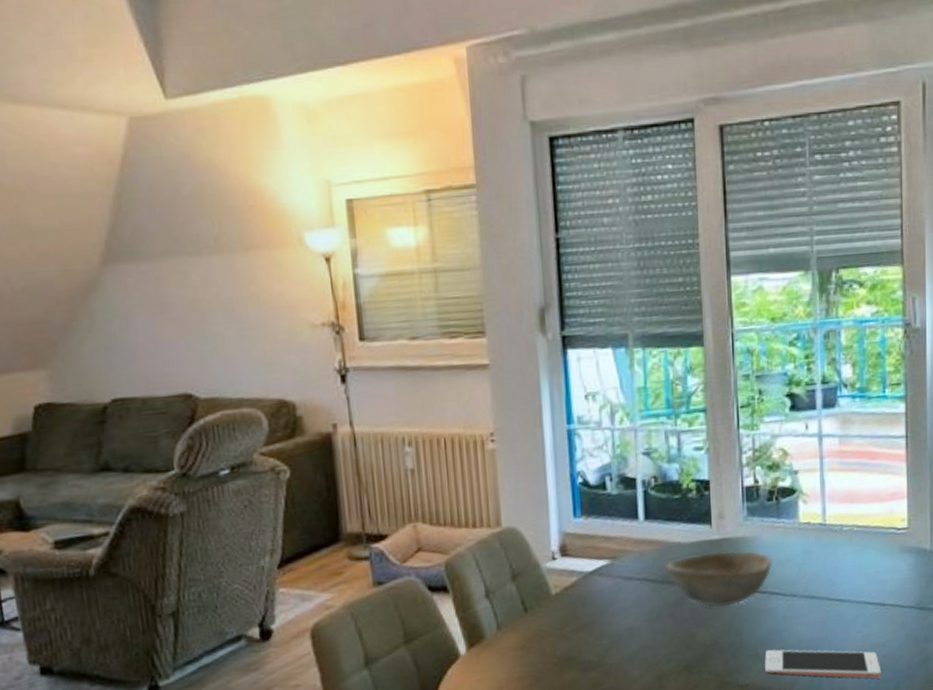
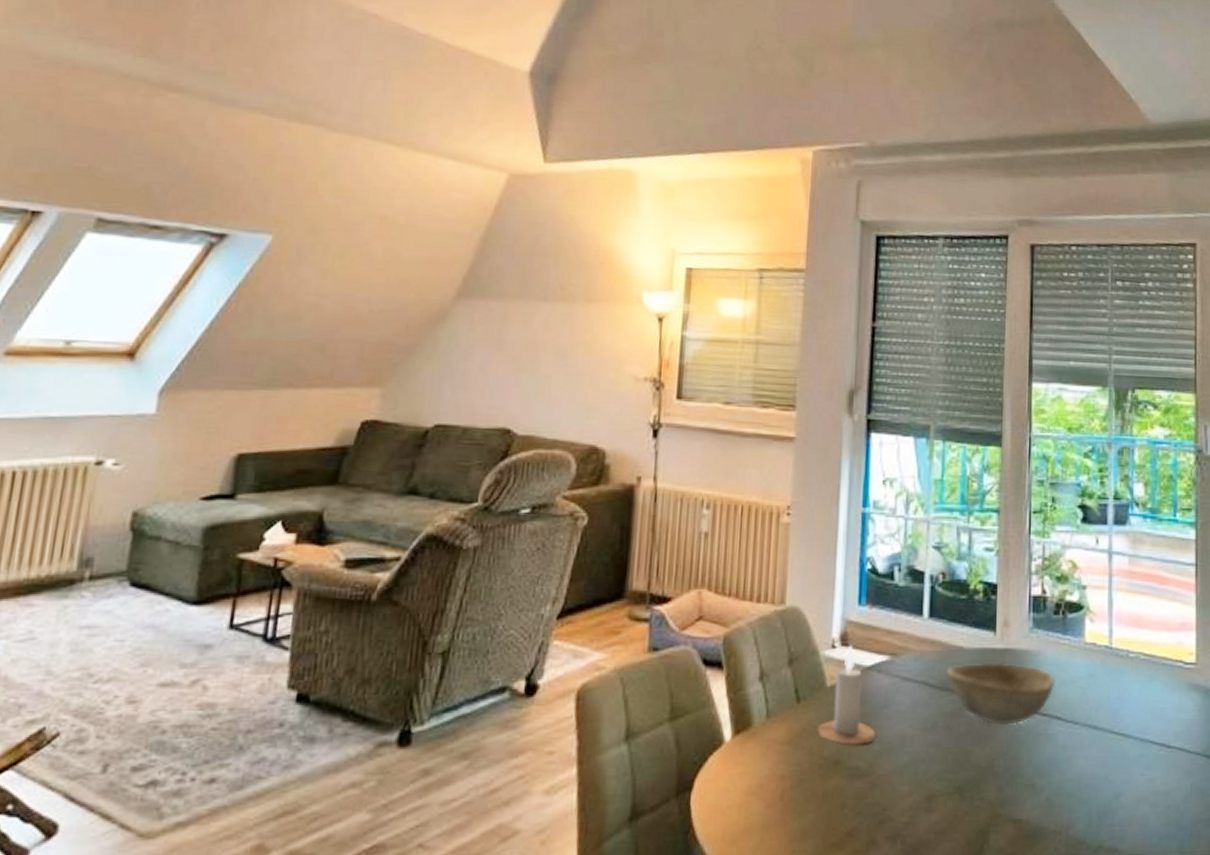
candle: none [547,555,604,643] -> present [817,645,875,745]
cell phone: present [765,649,882,679] -> none [1041,781,1165,833]

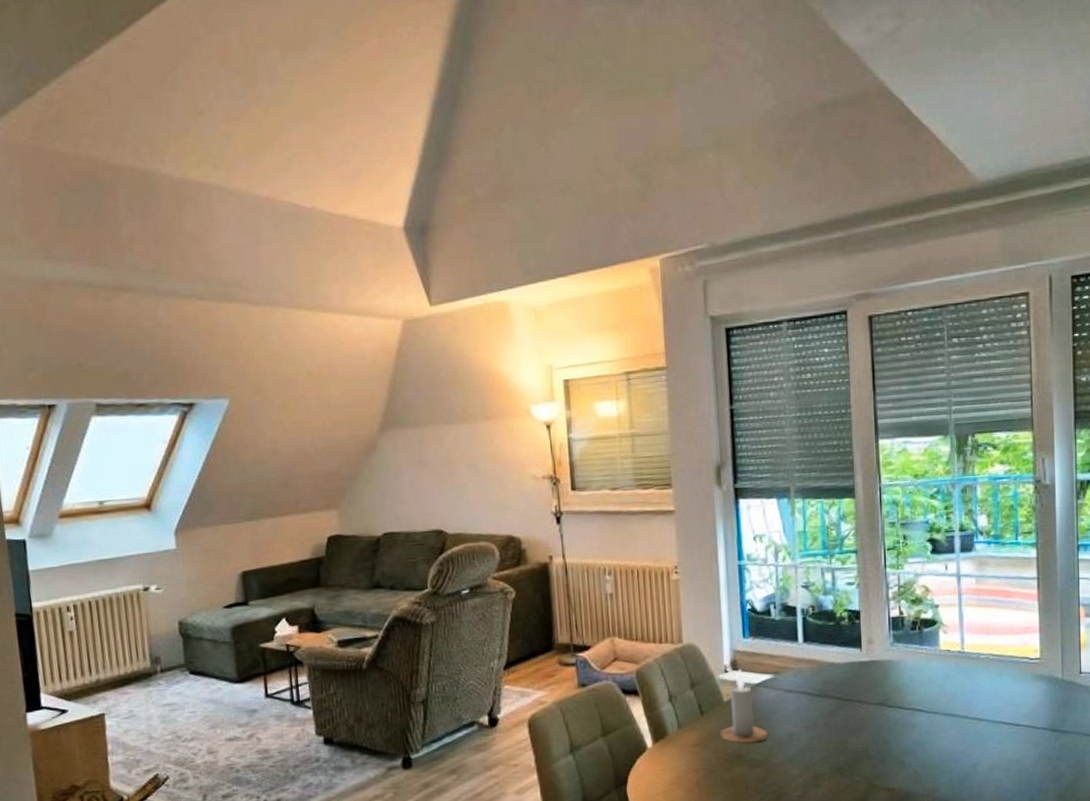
bowl: present [946,662,1056,725] -> none [822,671,916,720]

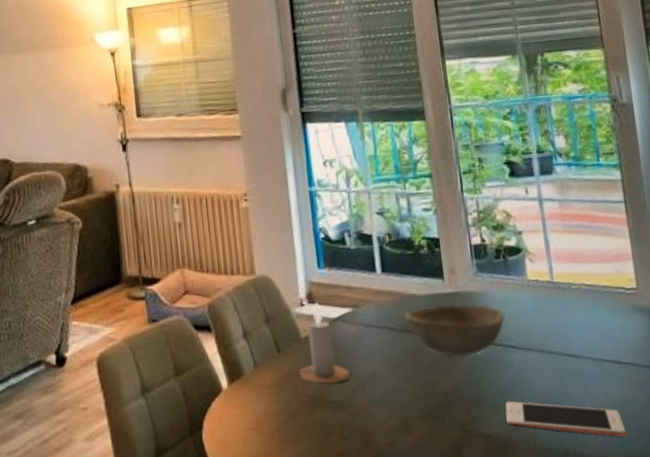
bowl: none [822,671,916,720] -> present [404,304,506,357]
cell phone: none [909,759,1017,791] -> present [505,401,627,438]

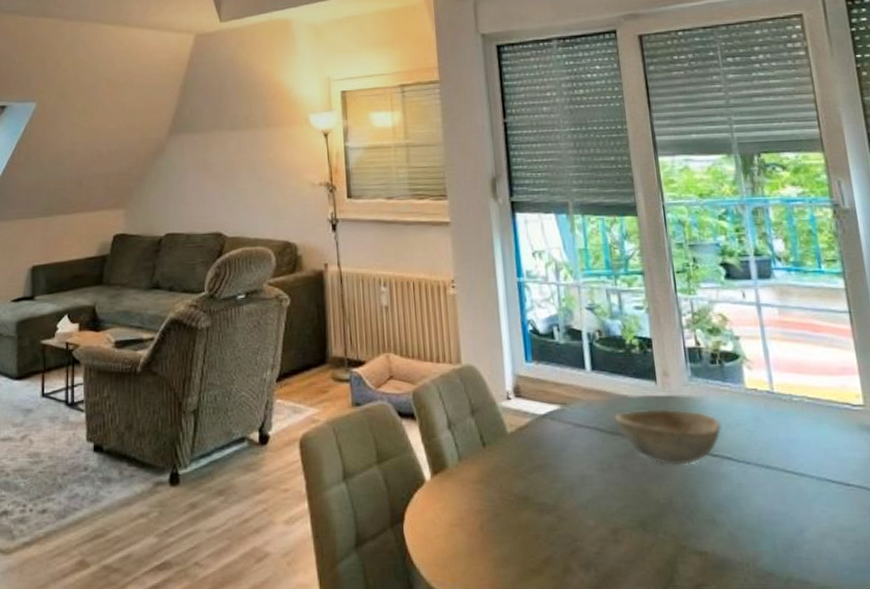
candle: present [298,302,350,384] -> none [504,396,557,484]
cell phone: present [505,401,627,438] -> none [722,517,856,567]

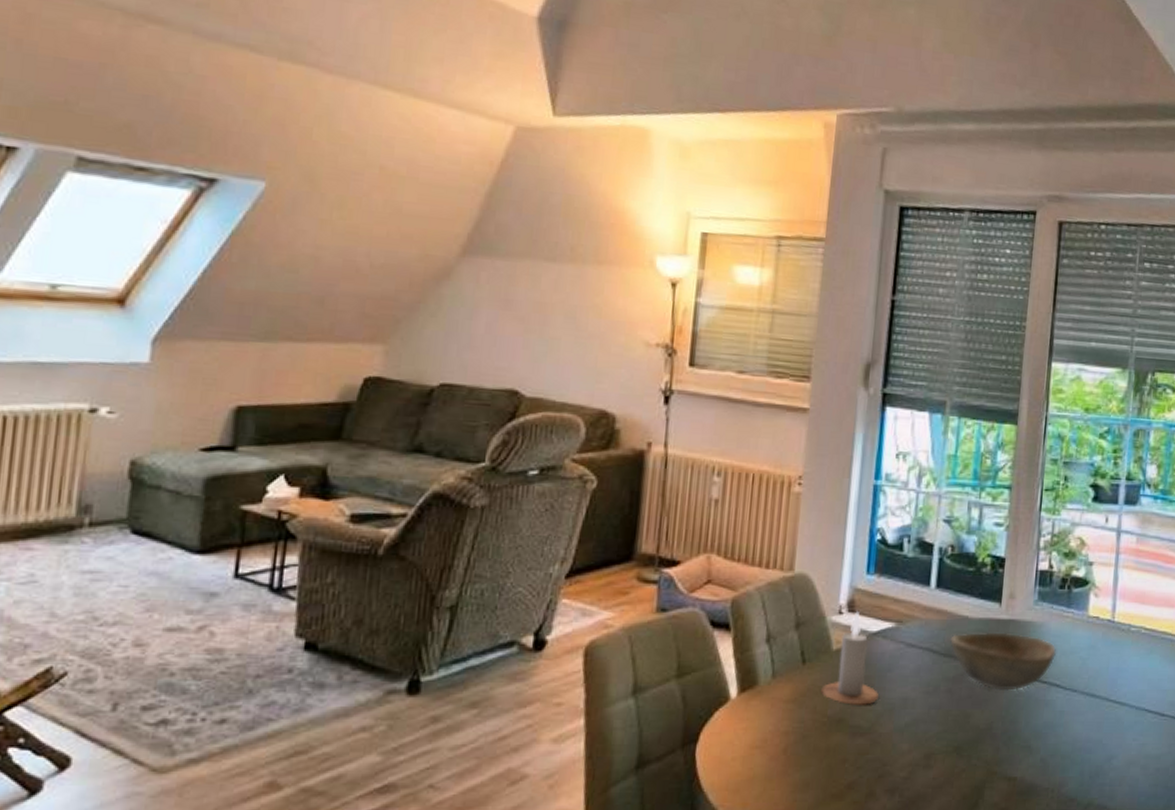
candle: none [504,396,557,484] -> present [821,611,879,705]

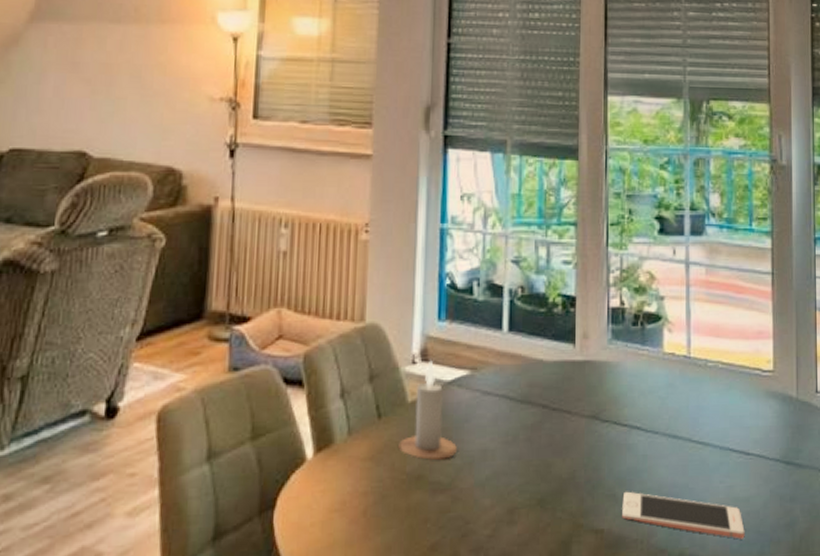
bowl: present [950,632,1057,691] -> none [526,374,635,437]
cell phone: none [1035,743,1154,793] -> present [622,491,745,539]

